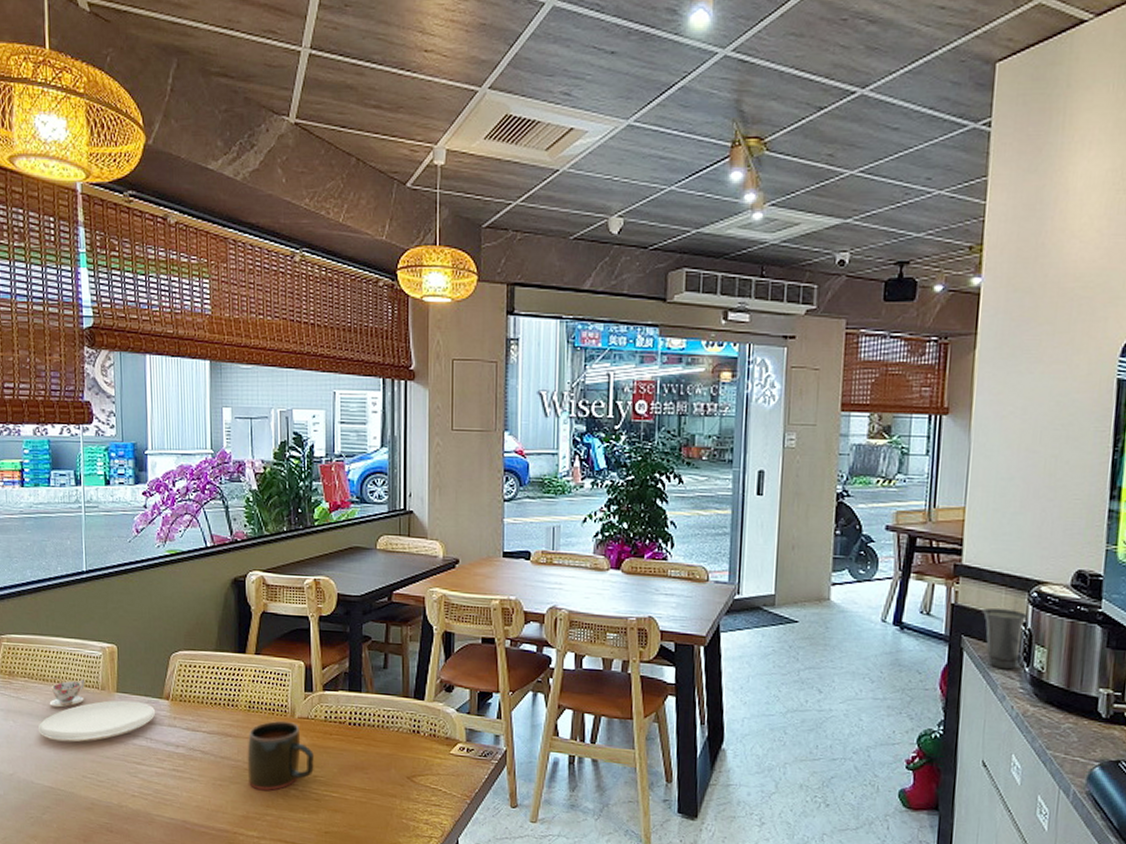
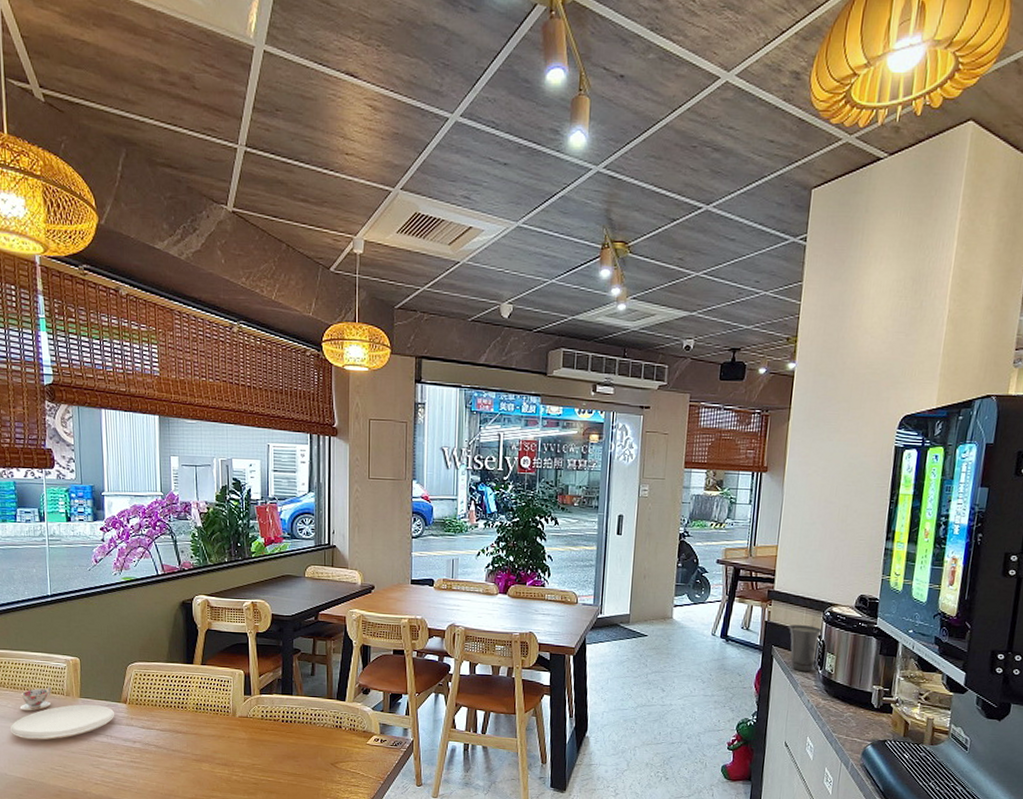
mug: present [247,720,314,790] -> none [195,719,252,777]

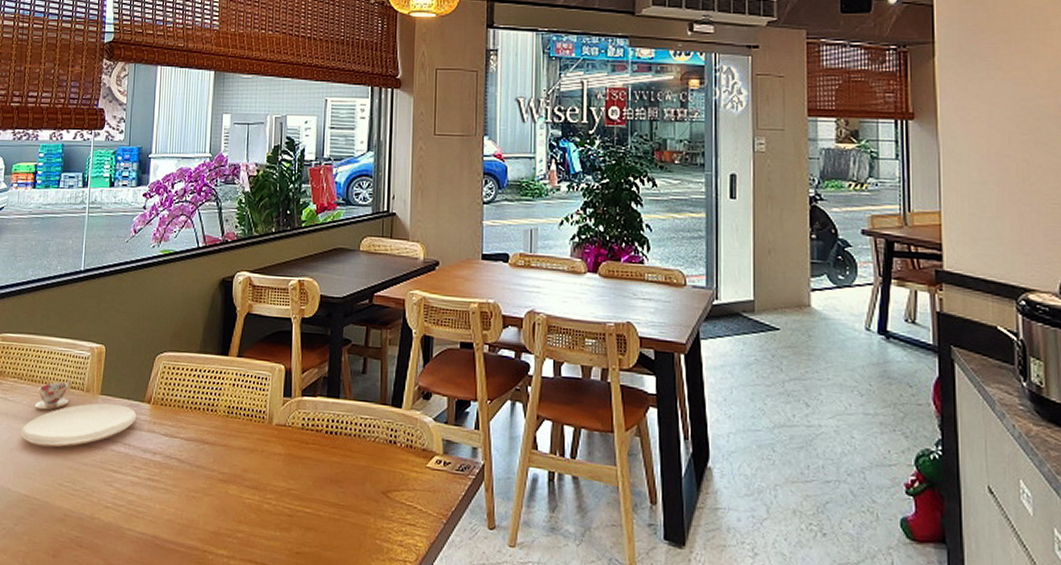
cup: present [788,625,822,672] -> none [969,317,1018,385]

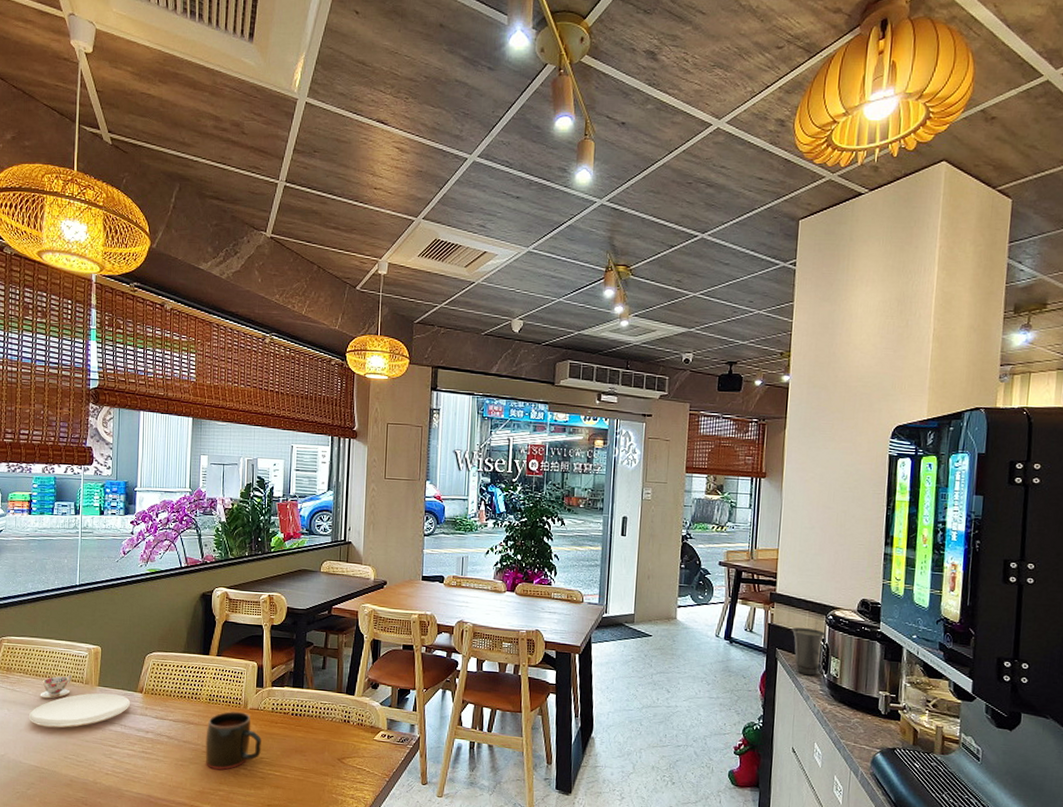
mug: none [221,427,289,504] -> present [205,711,261,770]
cup: none [969,317,1018,385] -> present [791,627,826,676]

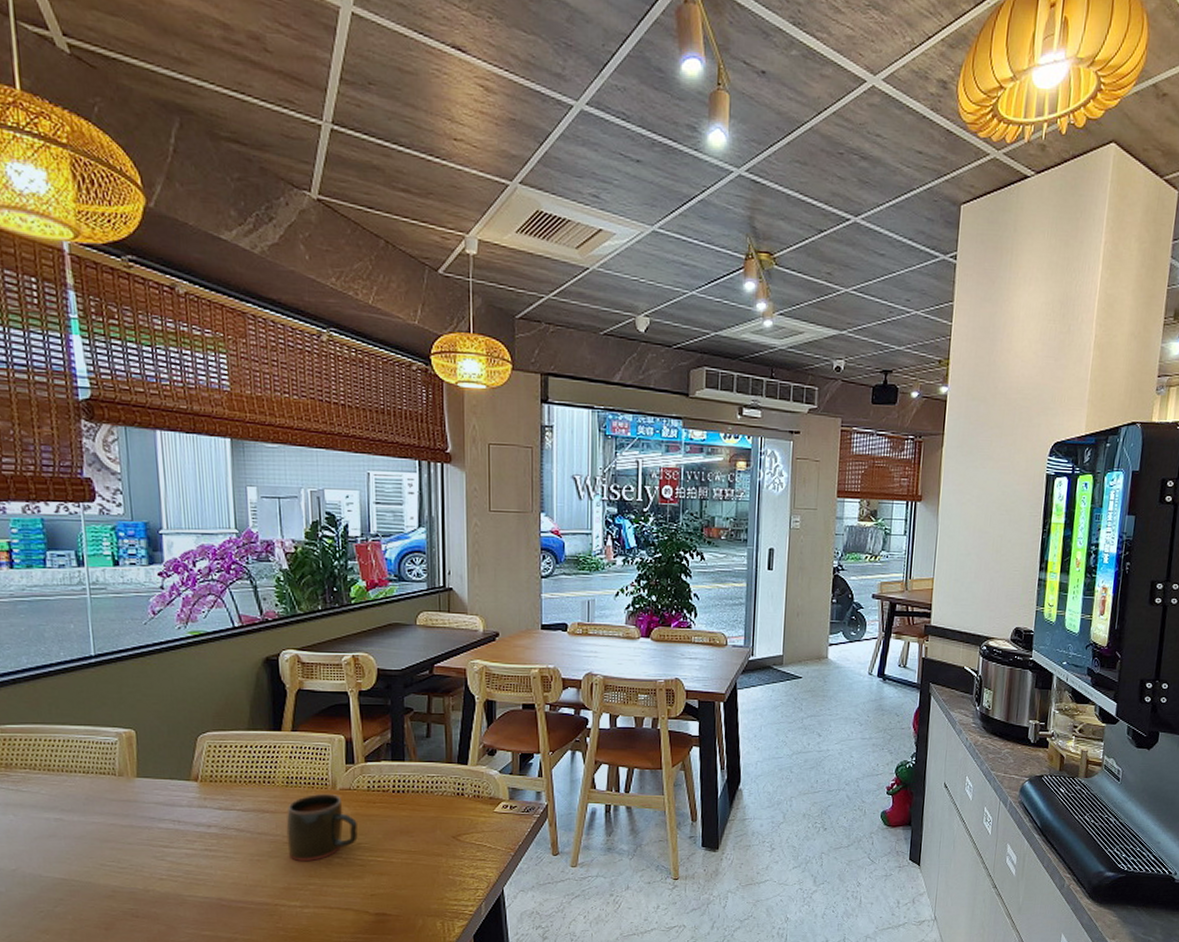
plate: present [28,692,131,728] -> none [44,785,184,832]
teacup: present [40,675,71,699] -> none [56,767,99,797]
cup: present [791,627,826,676] -> none [945,660,979,709]

